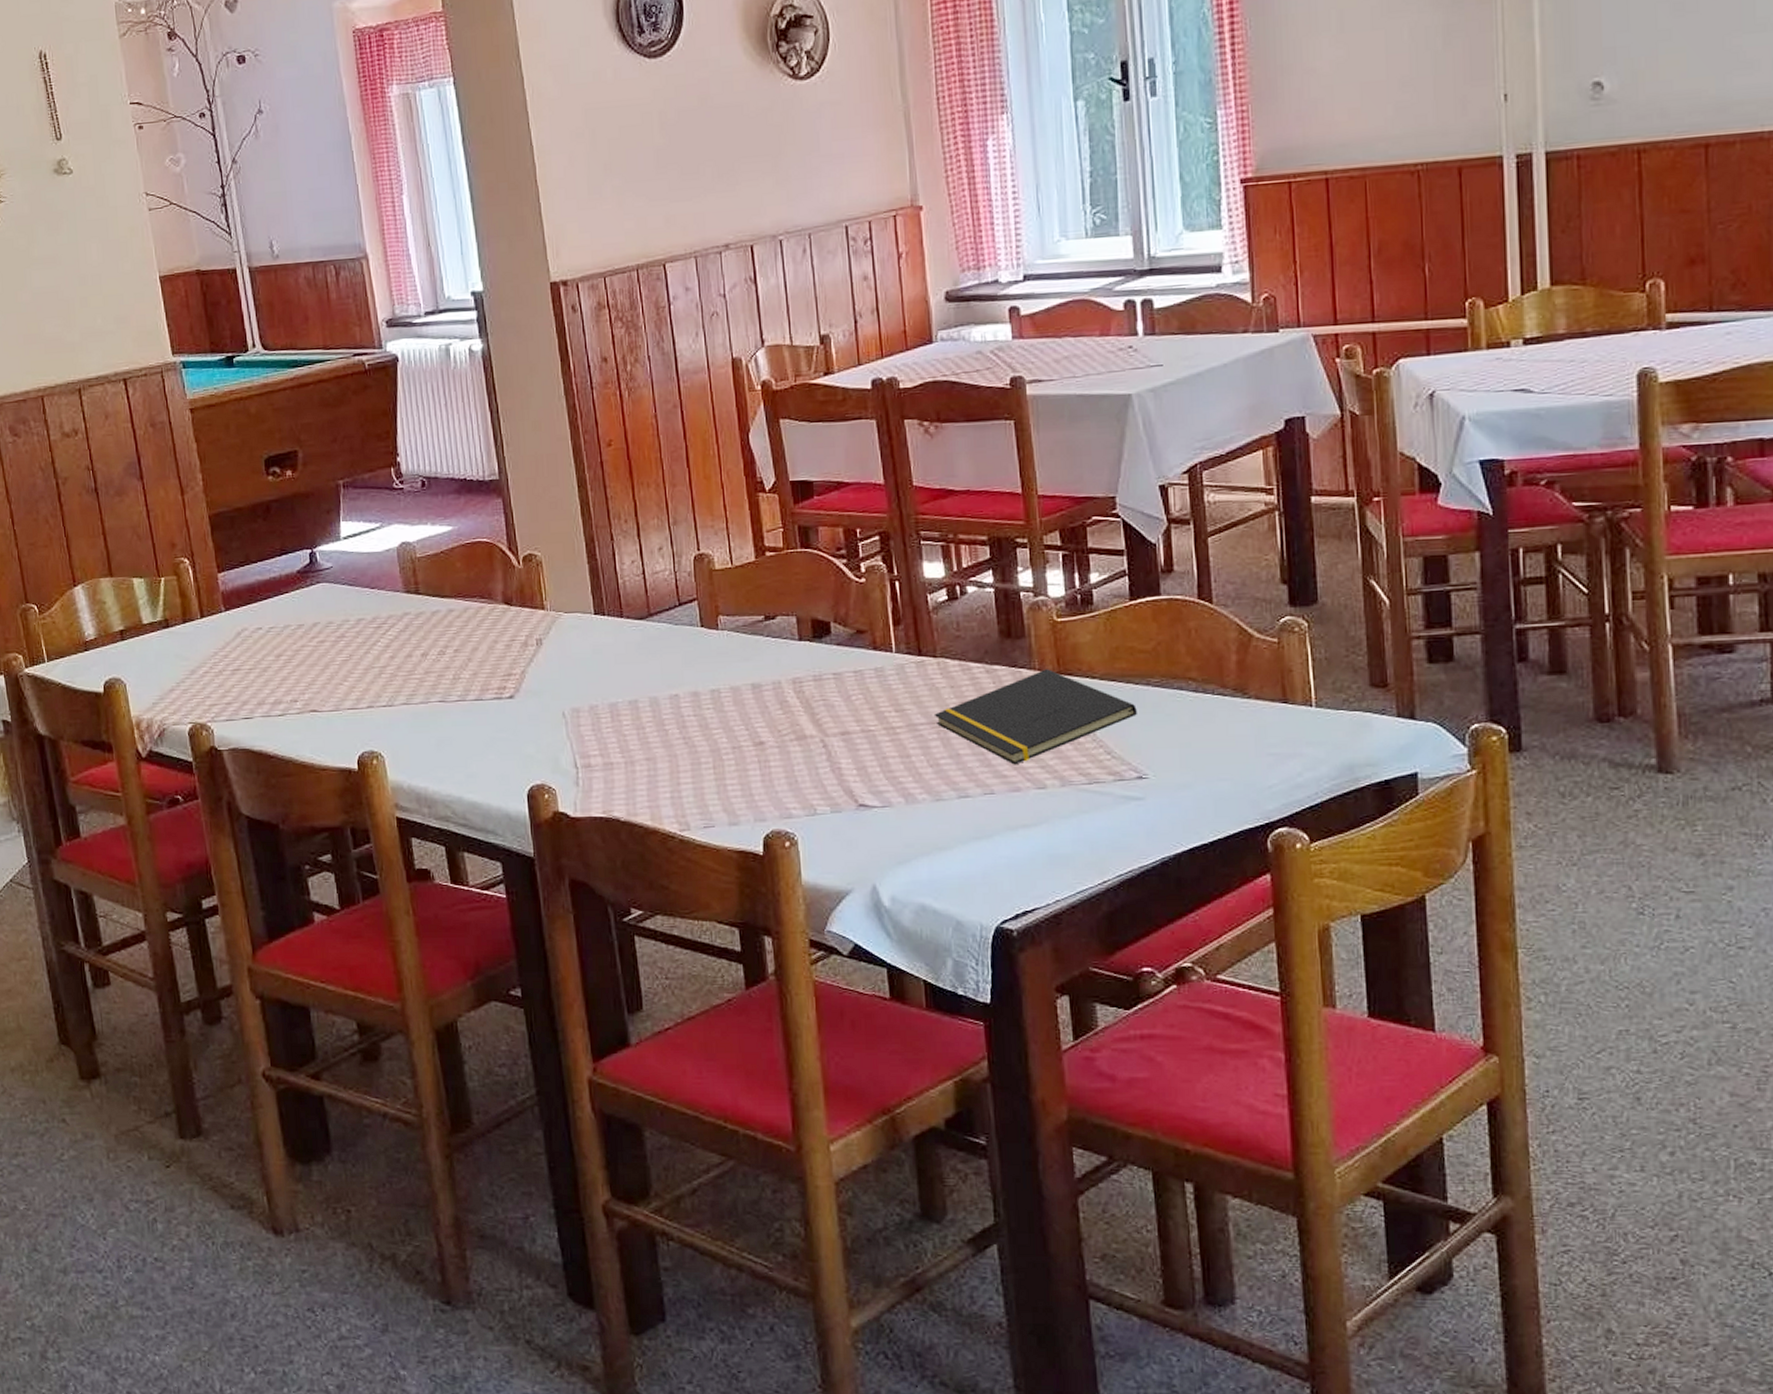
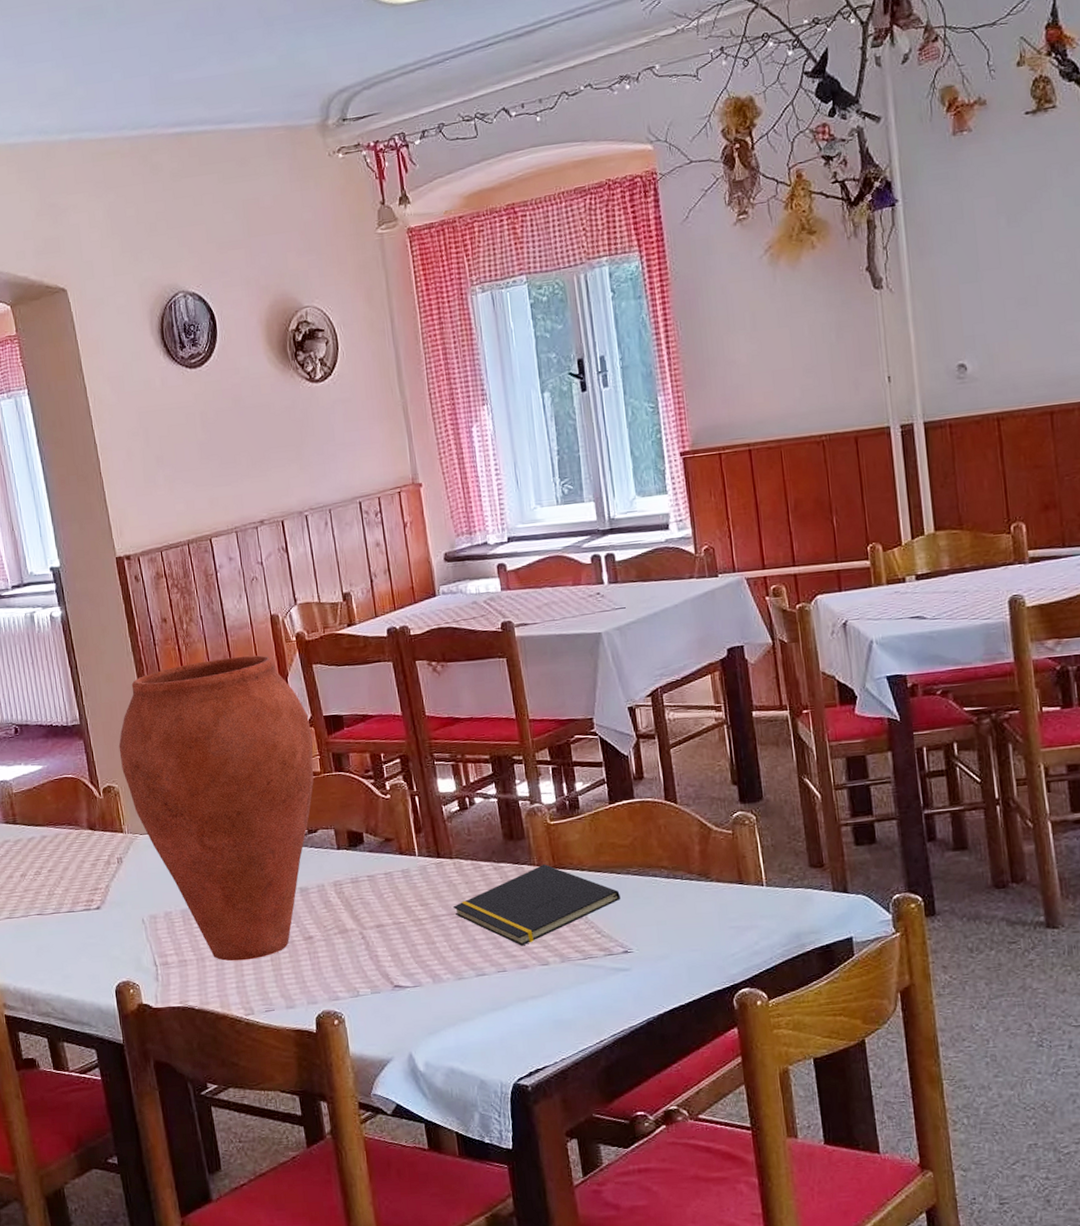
vase: none [543,405,776,767] -> present [118,655,314,961]

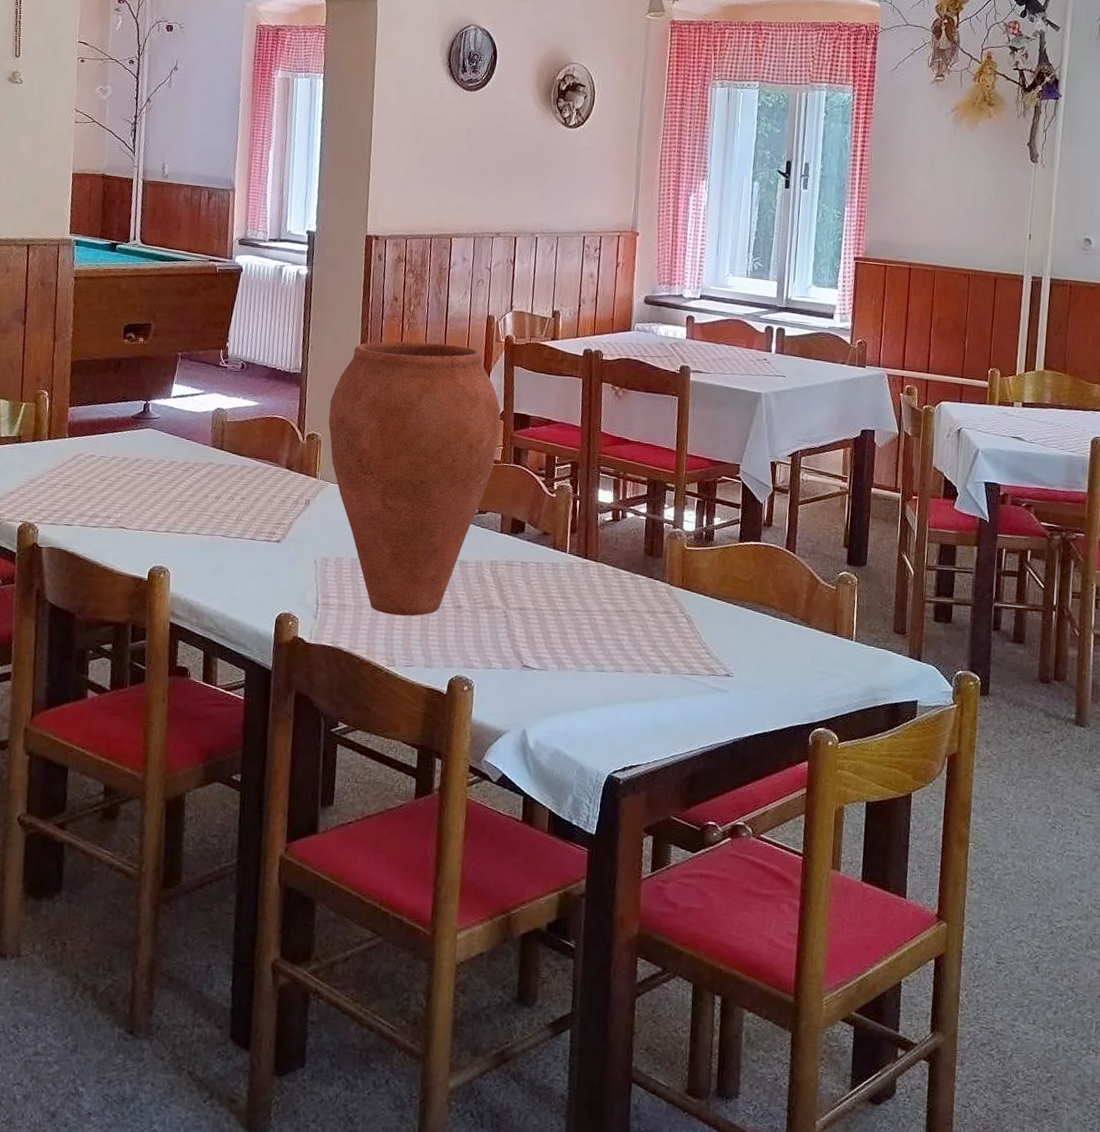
notepad: present [452,864,620,946] -> none [588,583,733,652]

